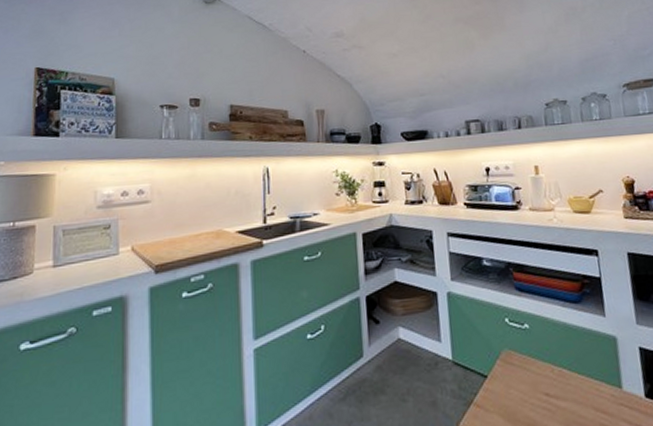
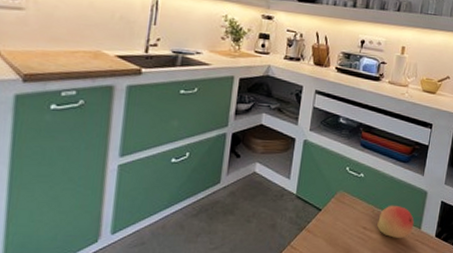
fruit: none [562,359,612,405] -> present [377,205,414,239]

